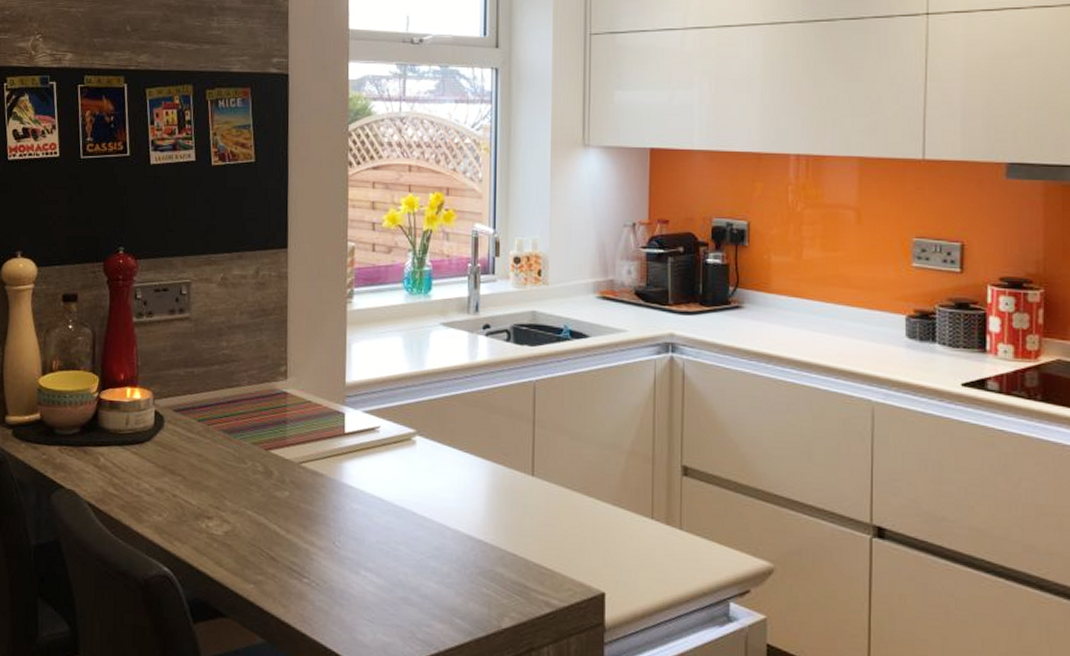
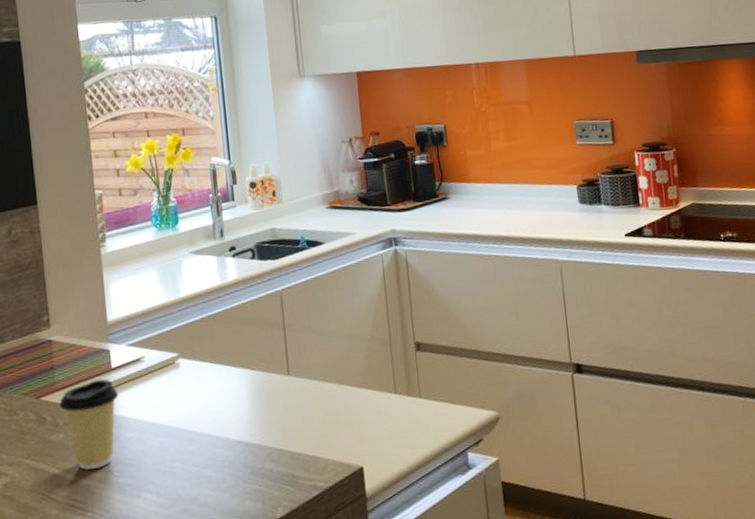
coffee cup: none [288,442,349,535] -> present [59,379,119,470]

